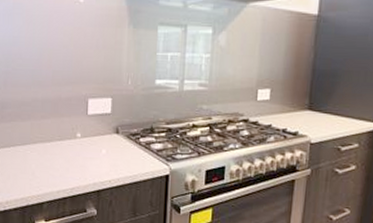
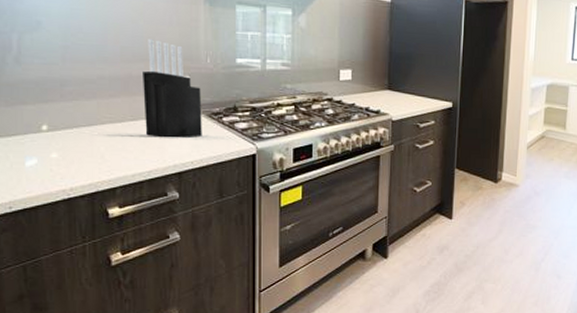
knife block: none [70,63,121,157] -> present [143,39,202,137]

